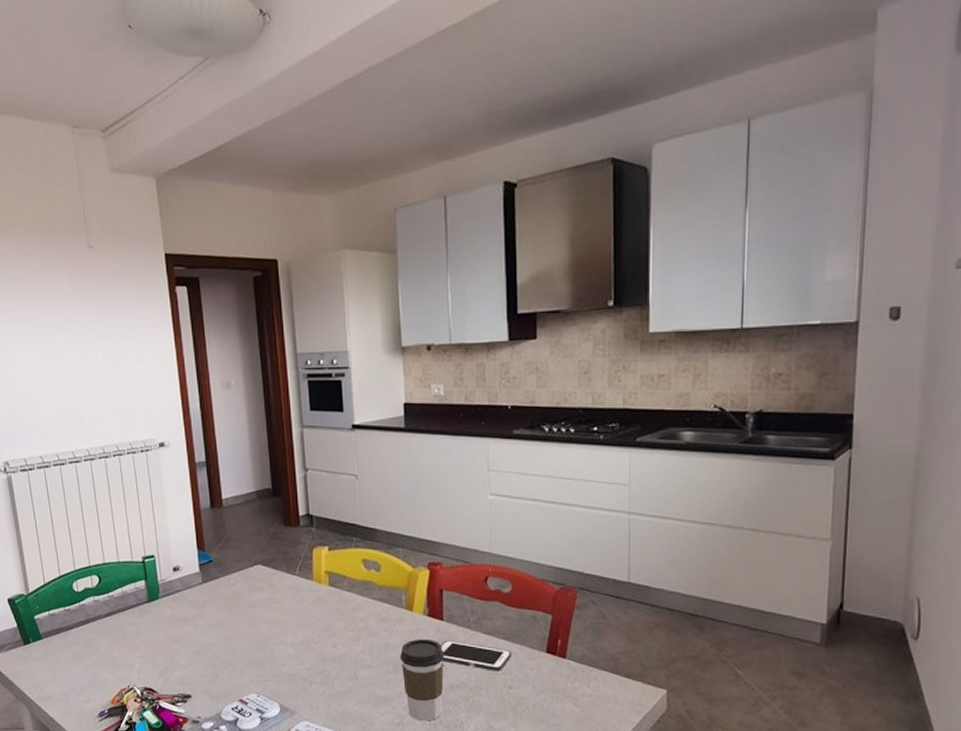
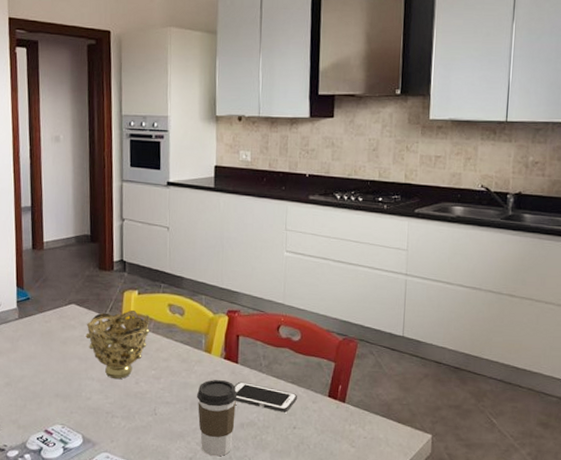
decorative bowl: none [274,568,344,643] -> present [86,310,150,379]

